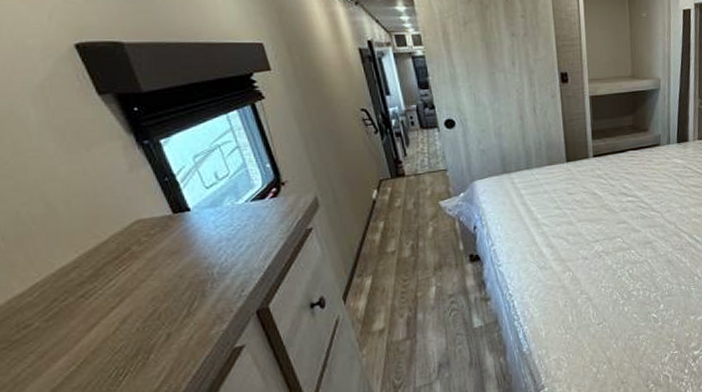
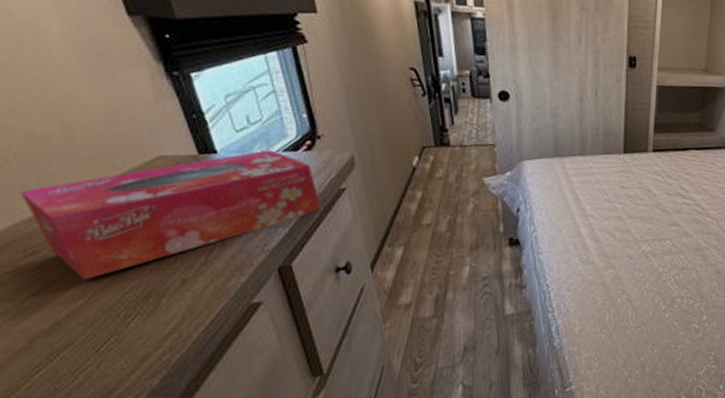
tissue box: none [10,201,292,346] -> present [20,149,322,280]

